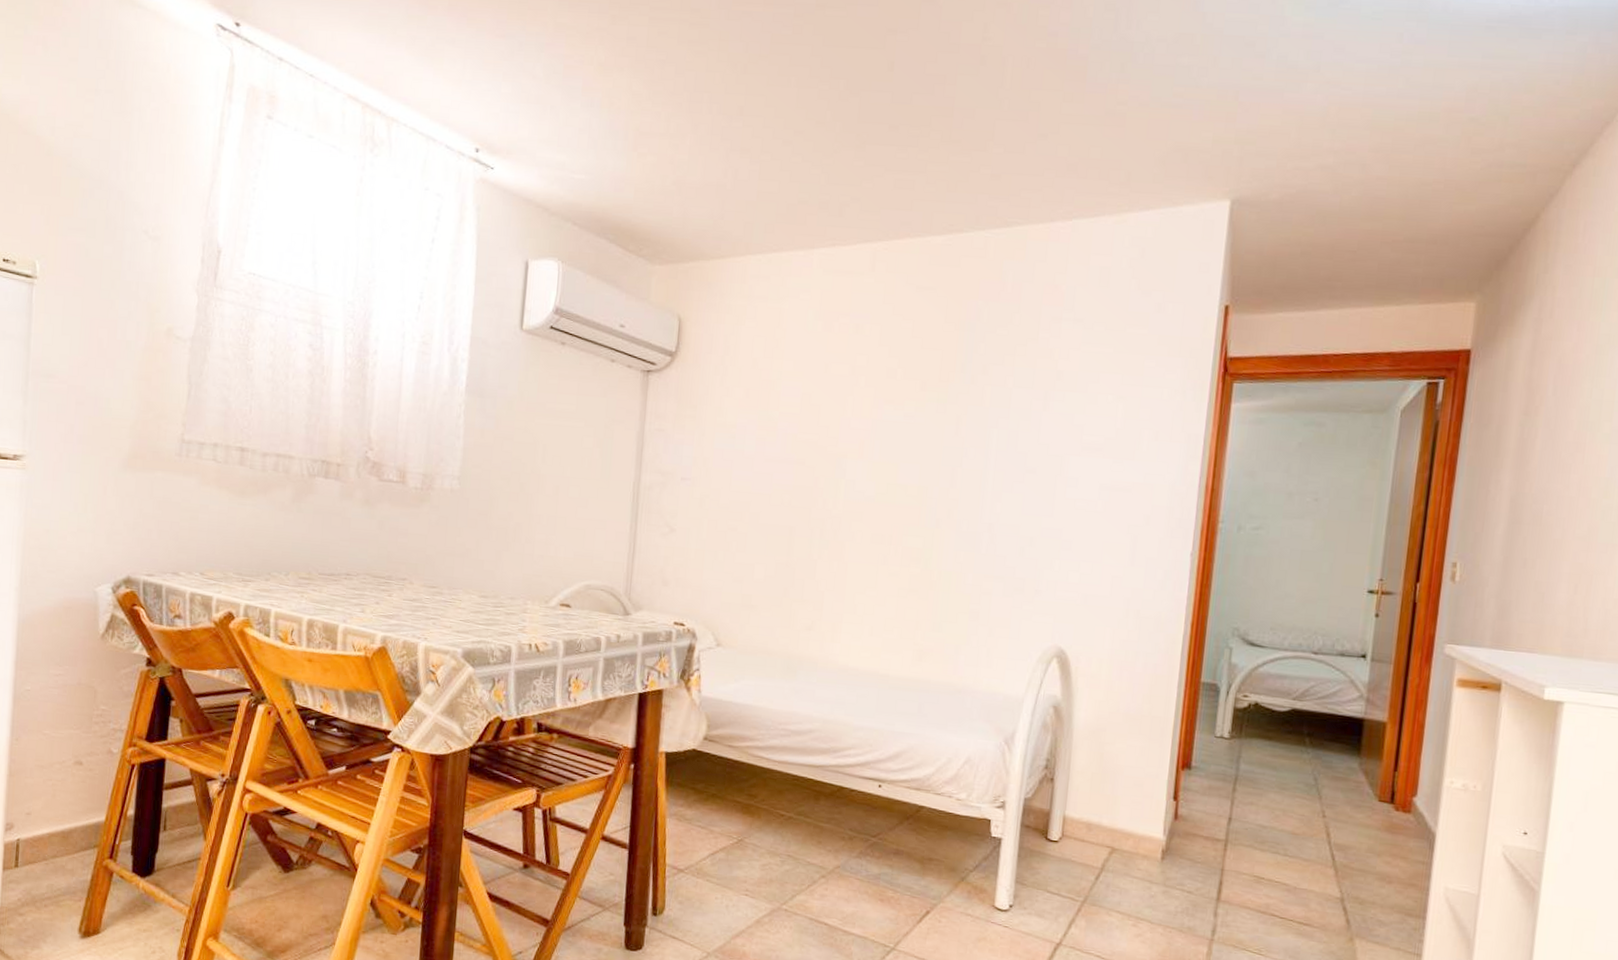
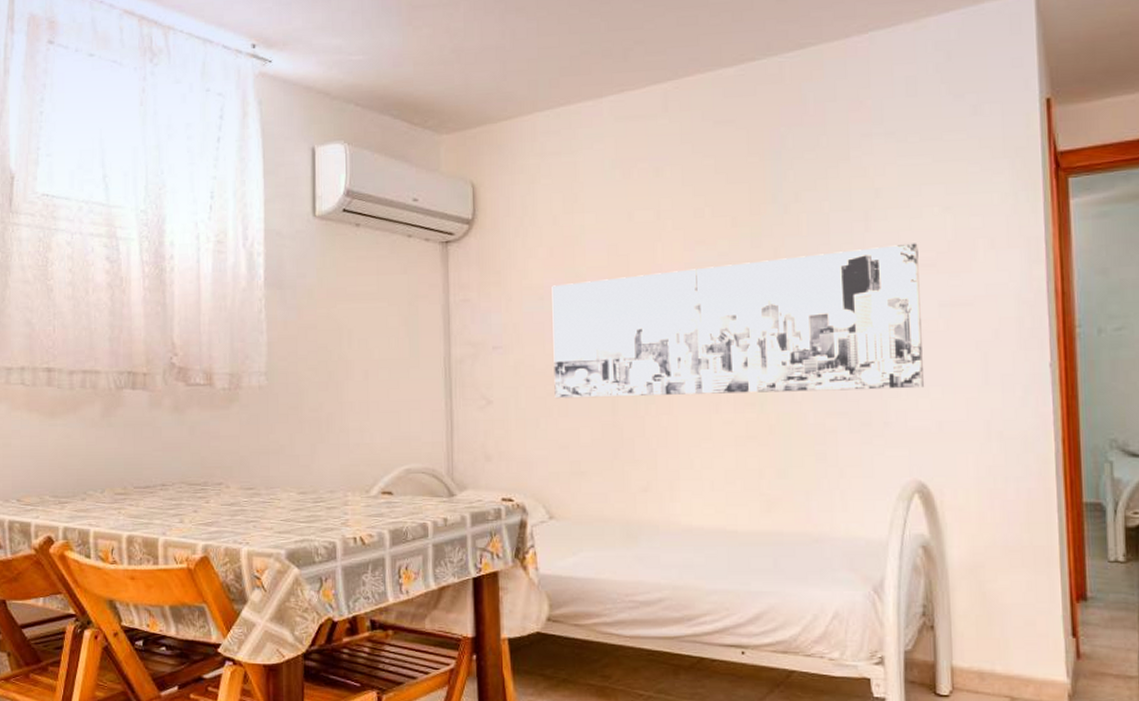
wall art: none [735,425,1089,562] -> present [552,243,925,399]

